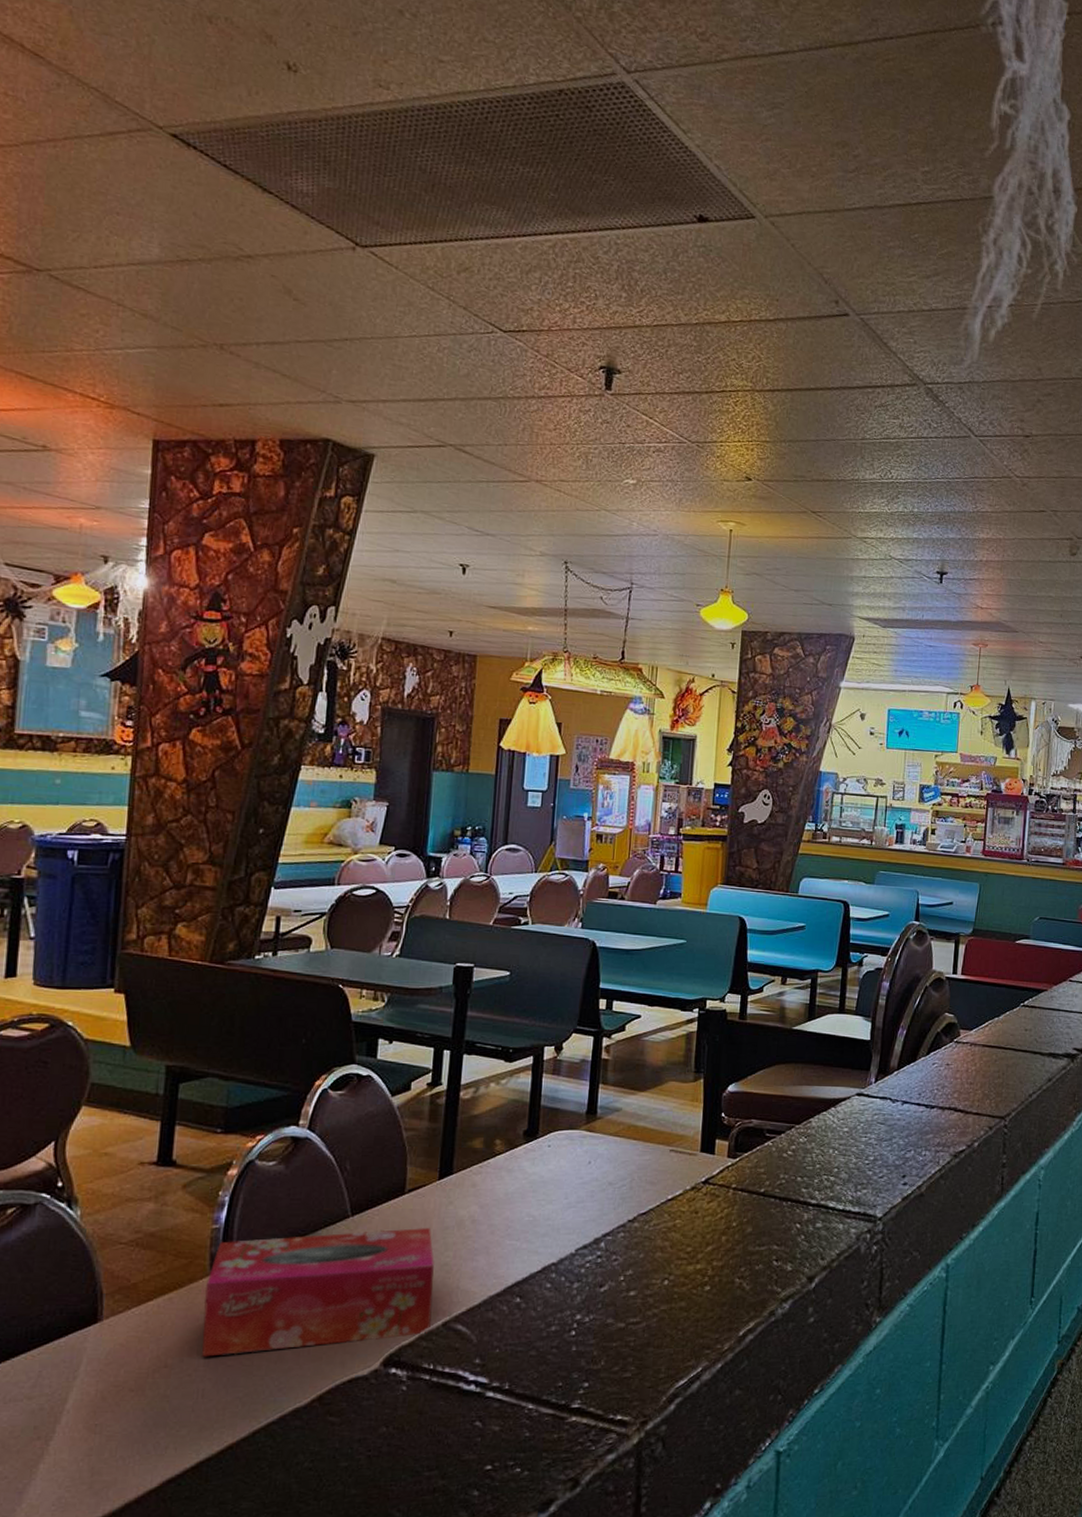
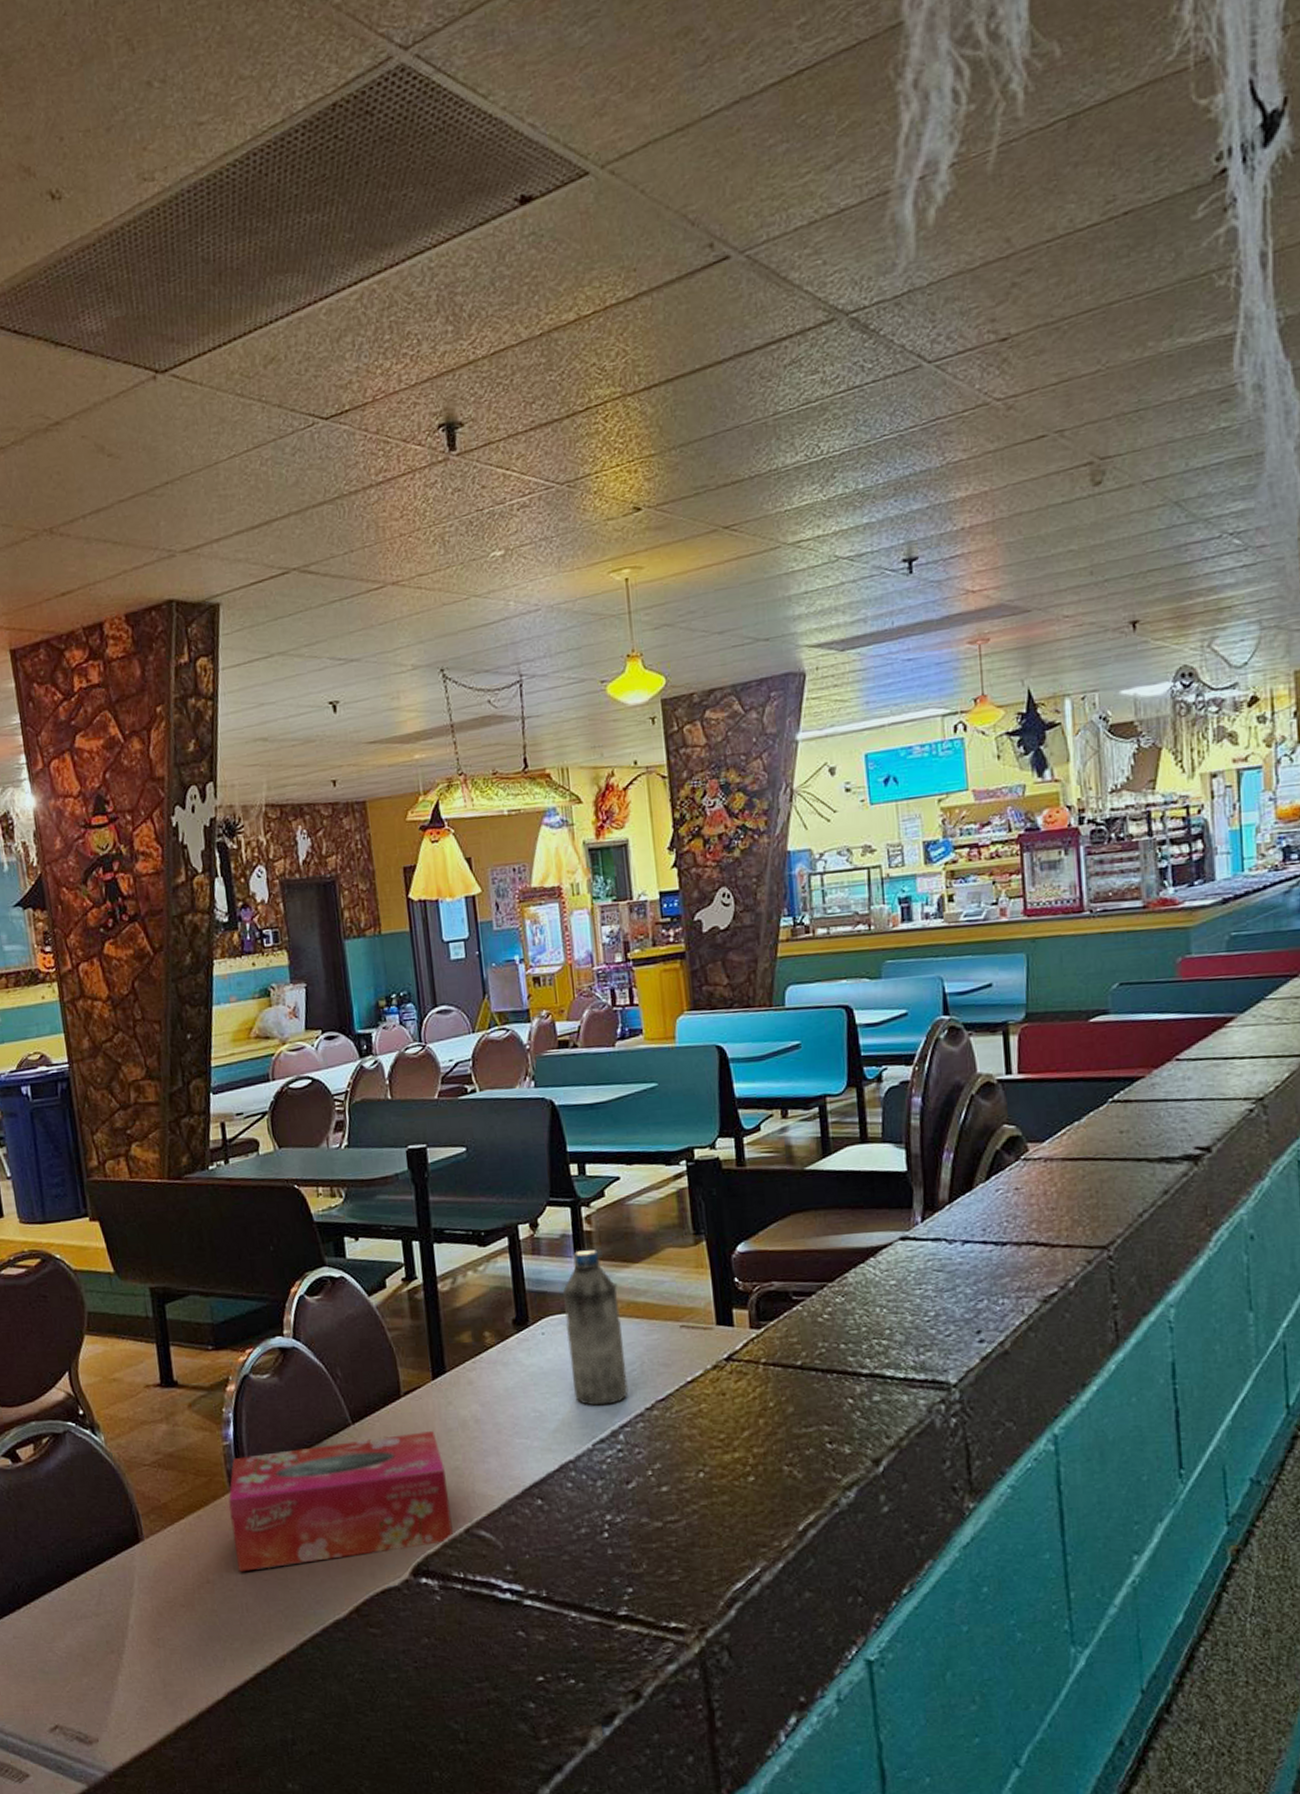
water bottle: none [568,1074,622,1215] -> present [563,1248,628,1406]

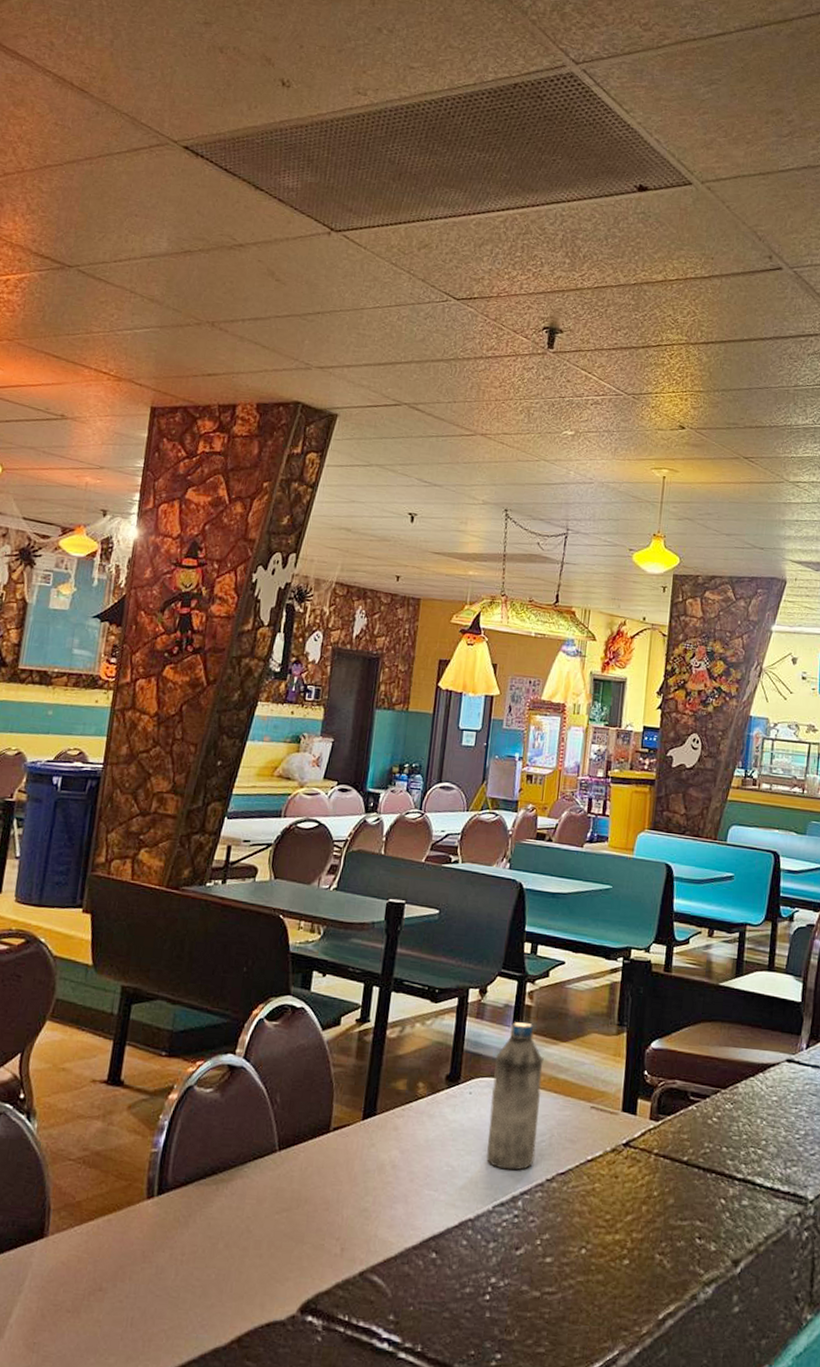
tissue box: present [228,1431,453,1572] -> none [133,1166,355,1285]

